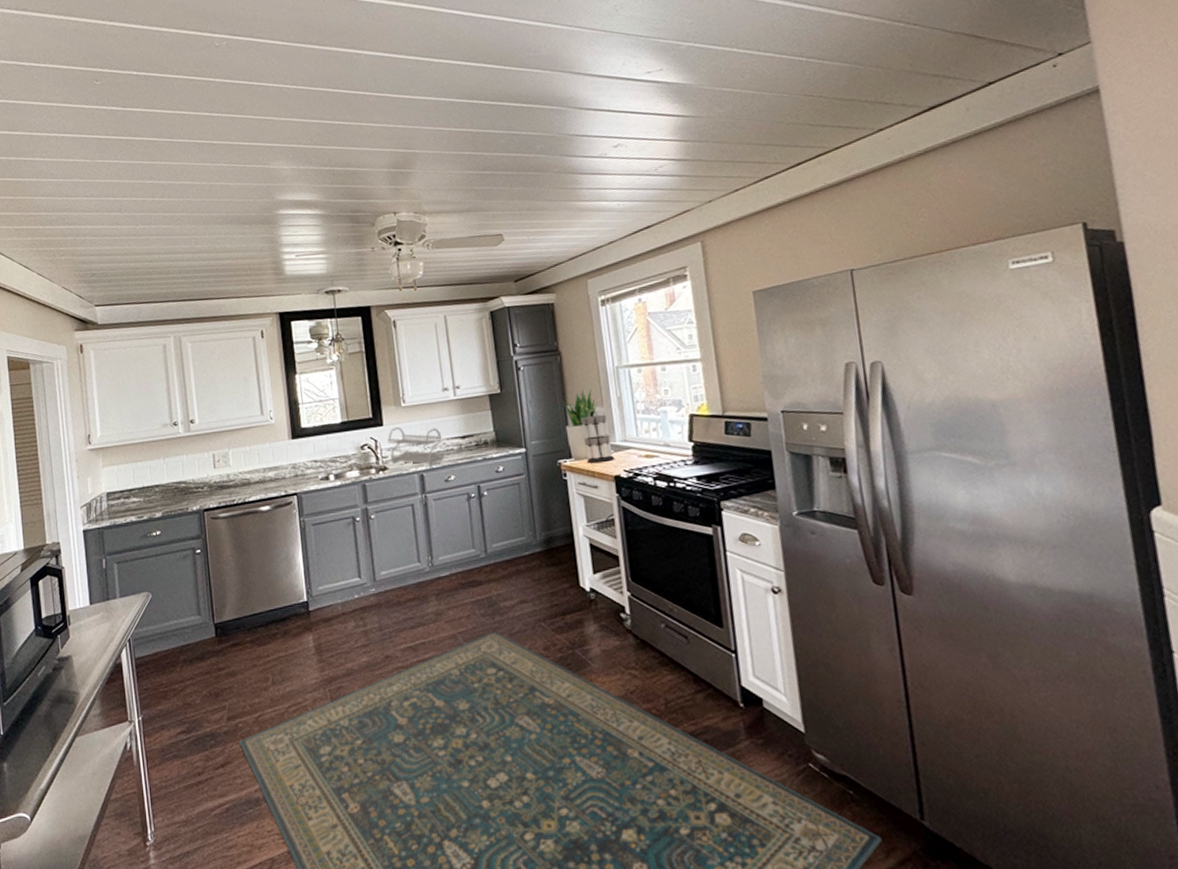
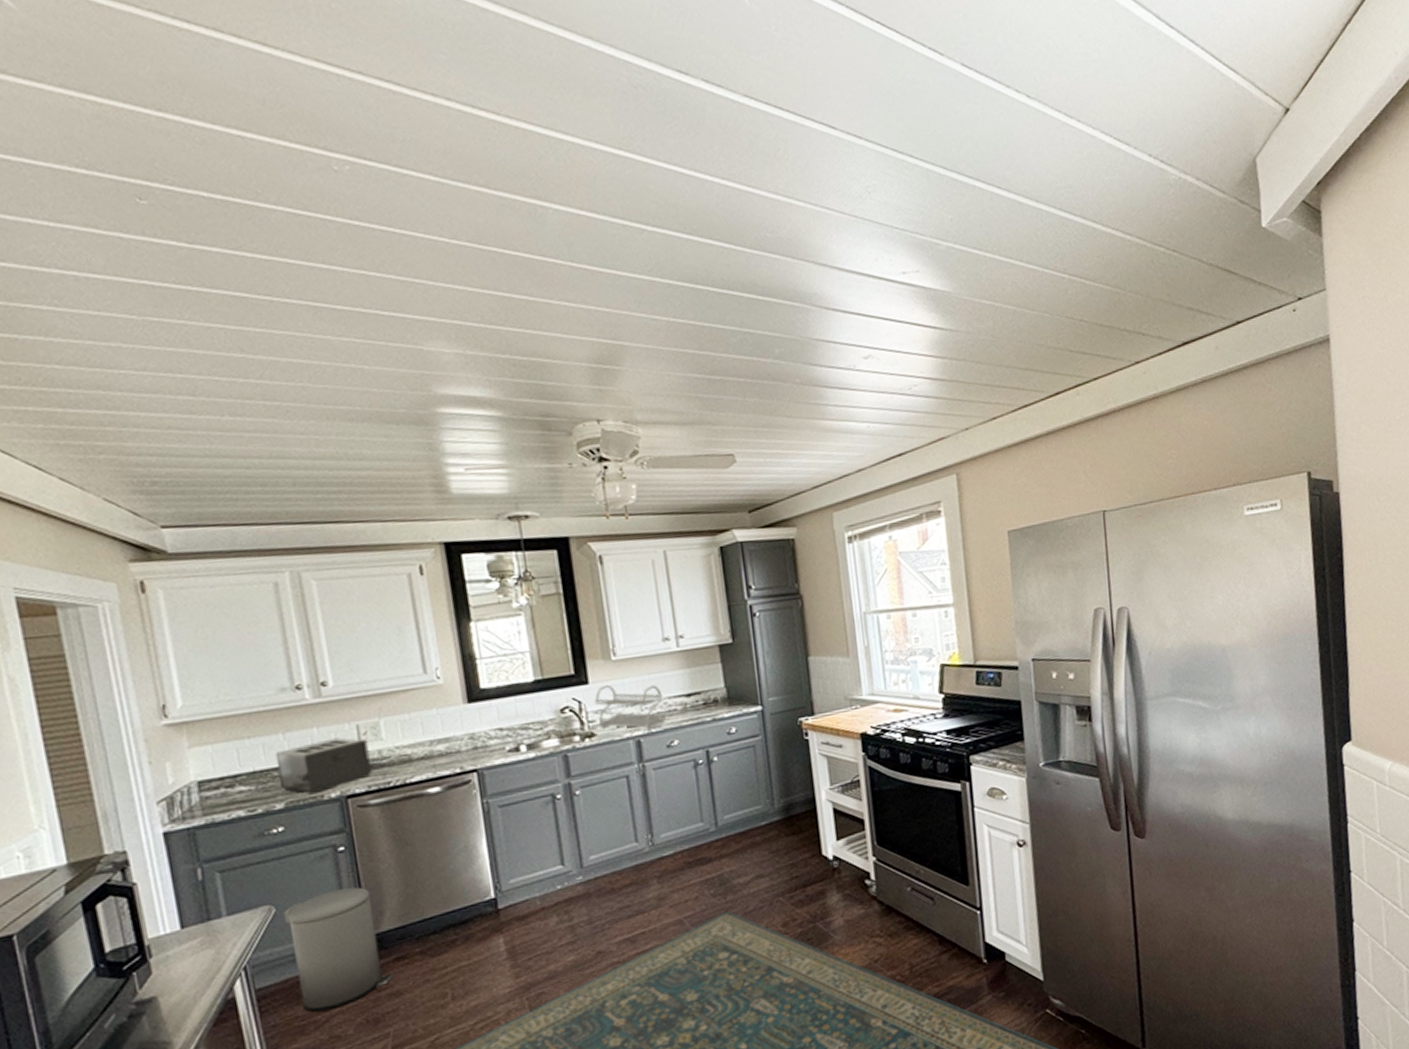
toaster: none [157,463,222,506] -> present [275,737,372,794]
pedal bin: none [157,582,230,682] -> present [283,887,393,1013]
planter: present [564,389,602,461] -> none [805,637,848,718]
spice rack: present [580,409,614,464] -> none [823,660,860,721]

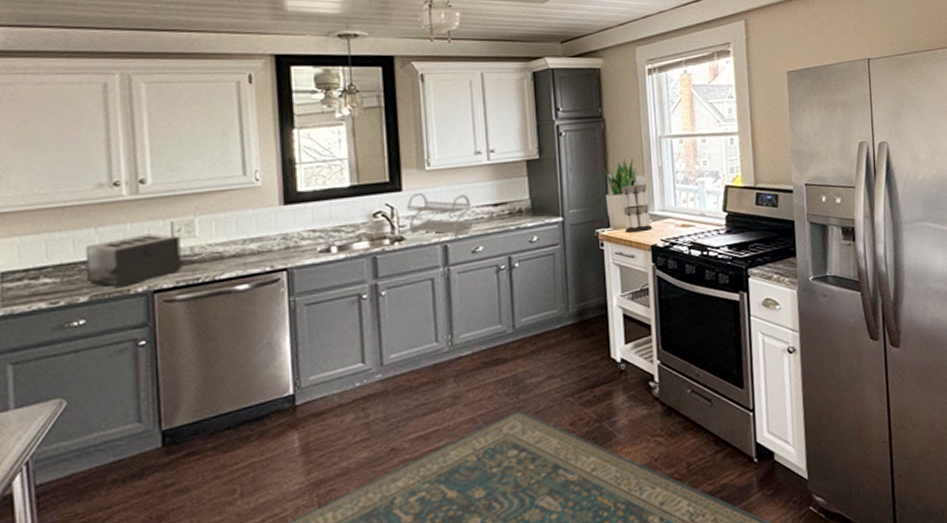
pedal bin: present [283,887,393,1013] -> none [75,381,182,510]
planter: none [805,637,848,718] -> present [605,158,640,230]
spice rack: none [823,660,860,721] -> present [620,178,652,233]

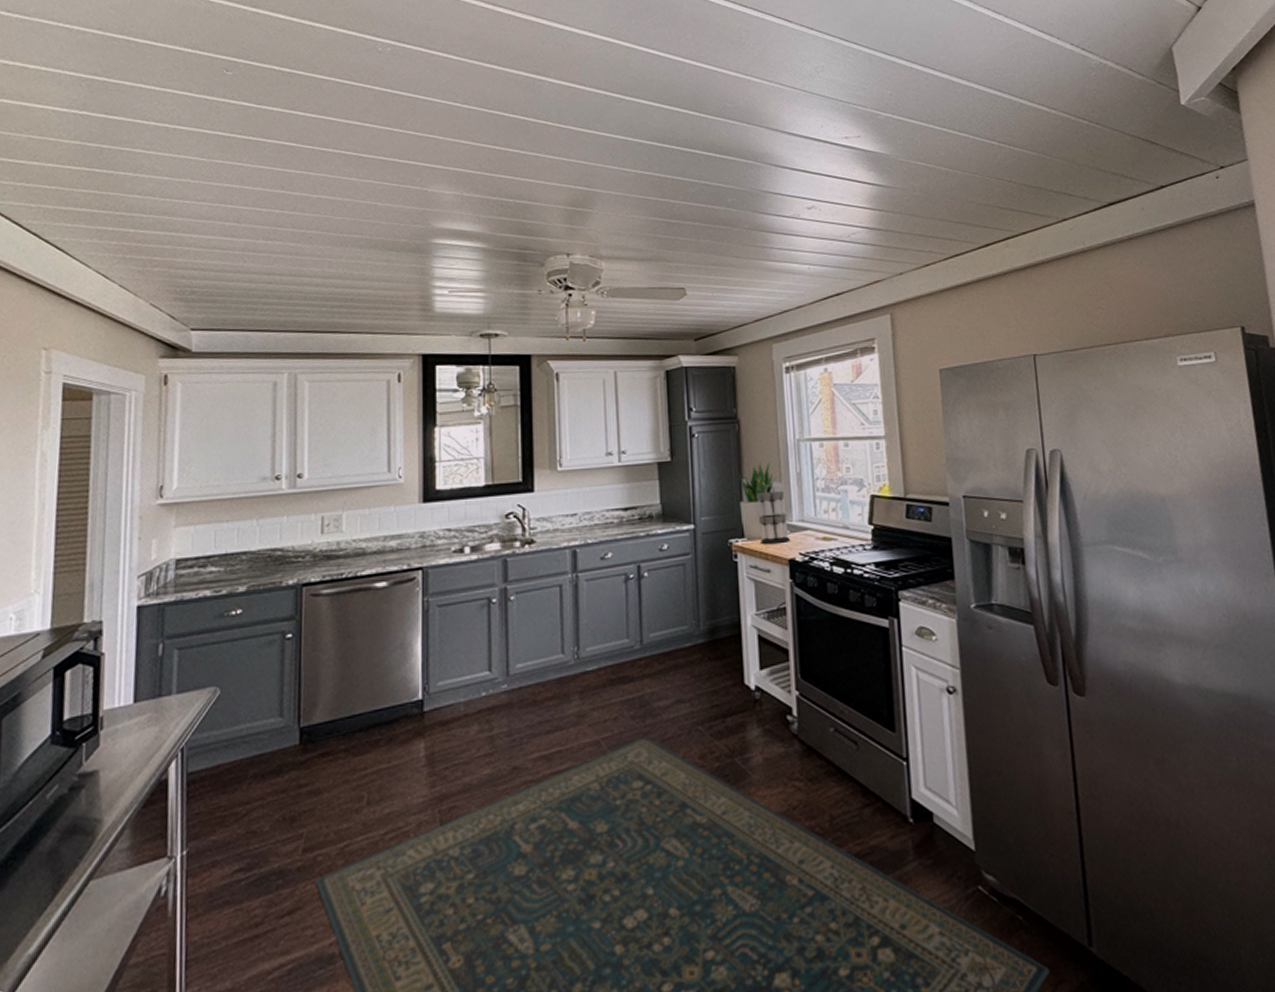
toaster: present [85,233,182,288] -> none [246,527,329,579]
dish rack: present [407,192,474,237] -> none [538,493,603,541]

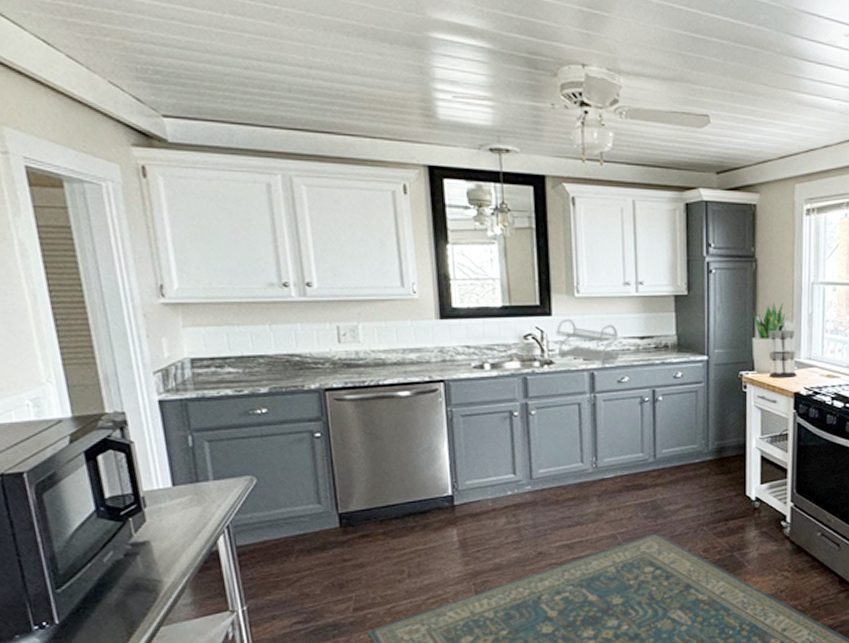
dish rack: none [538,493,603,541] -> present [556,318,620,365]

